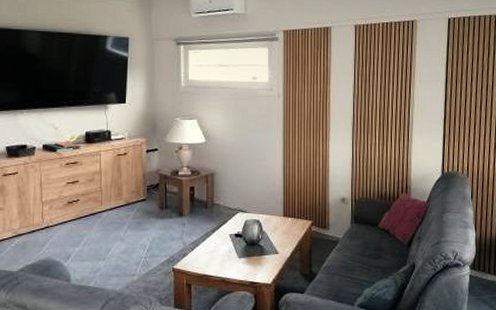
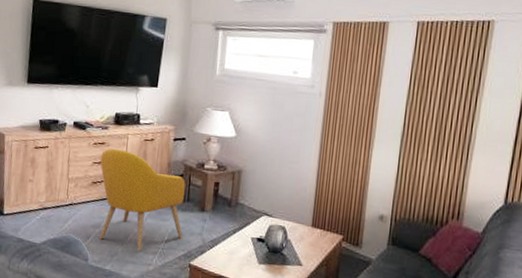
armchair: none [74,166,164,263] -> present [99,148,185,251]

